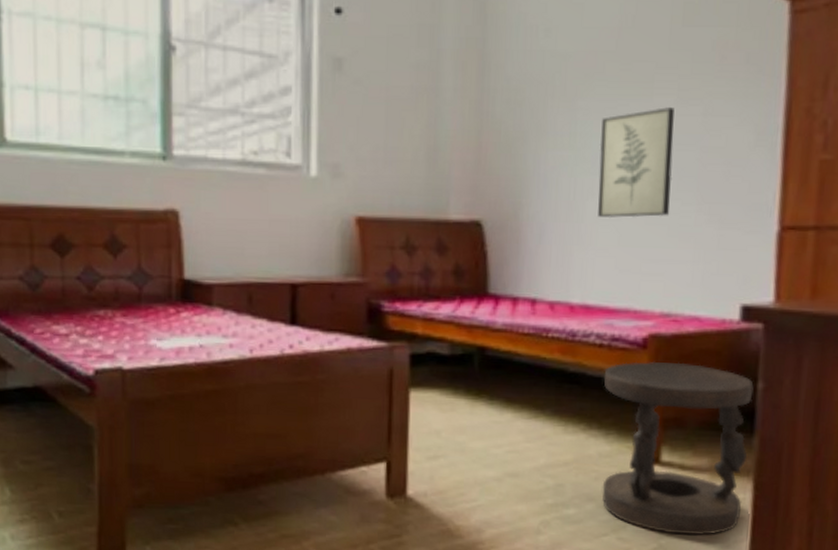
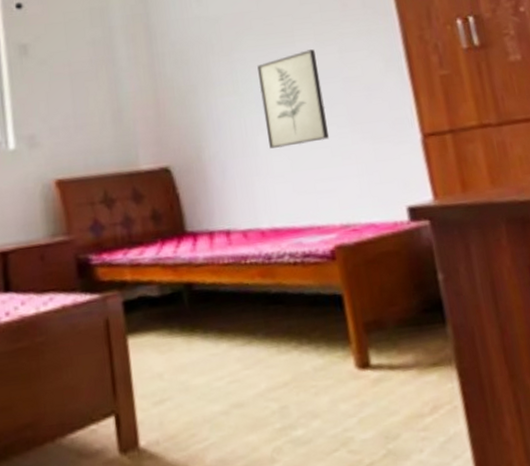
stool: present [602,361,754,536] -> none [302,266,454,437]

